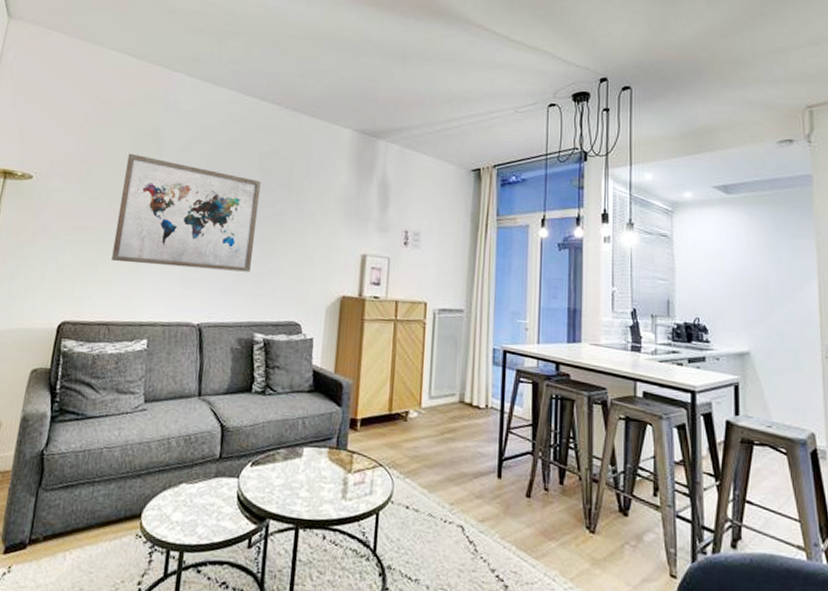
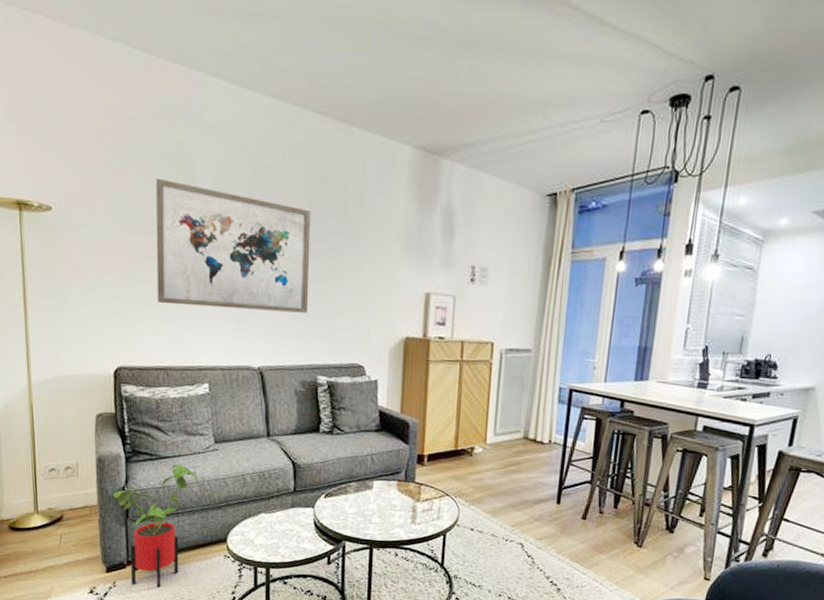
house plant: none [28,424,122,575] -> present [113,463,198,588]

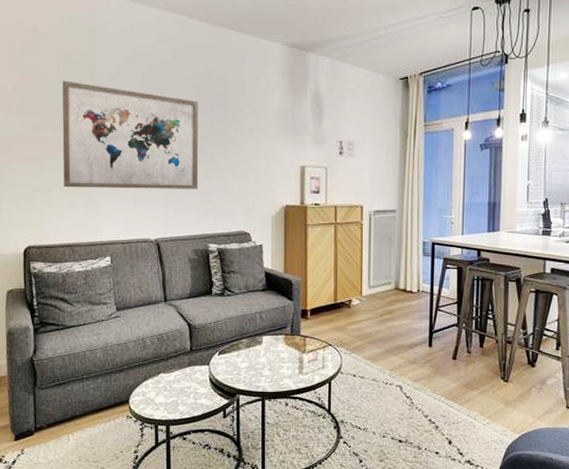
house plant: present [113,463,198,588] -> none [22,332,101,452]

